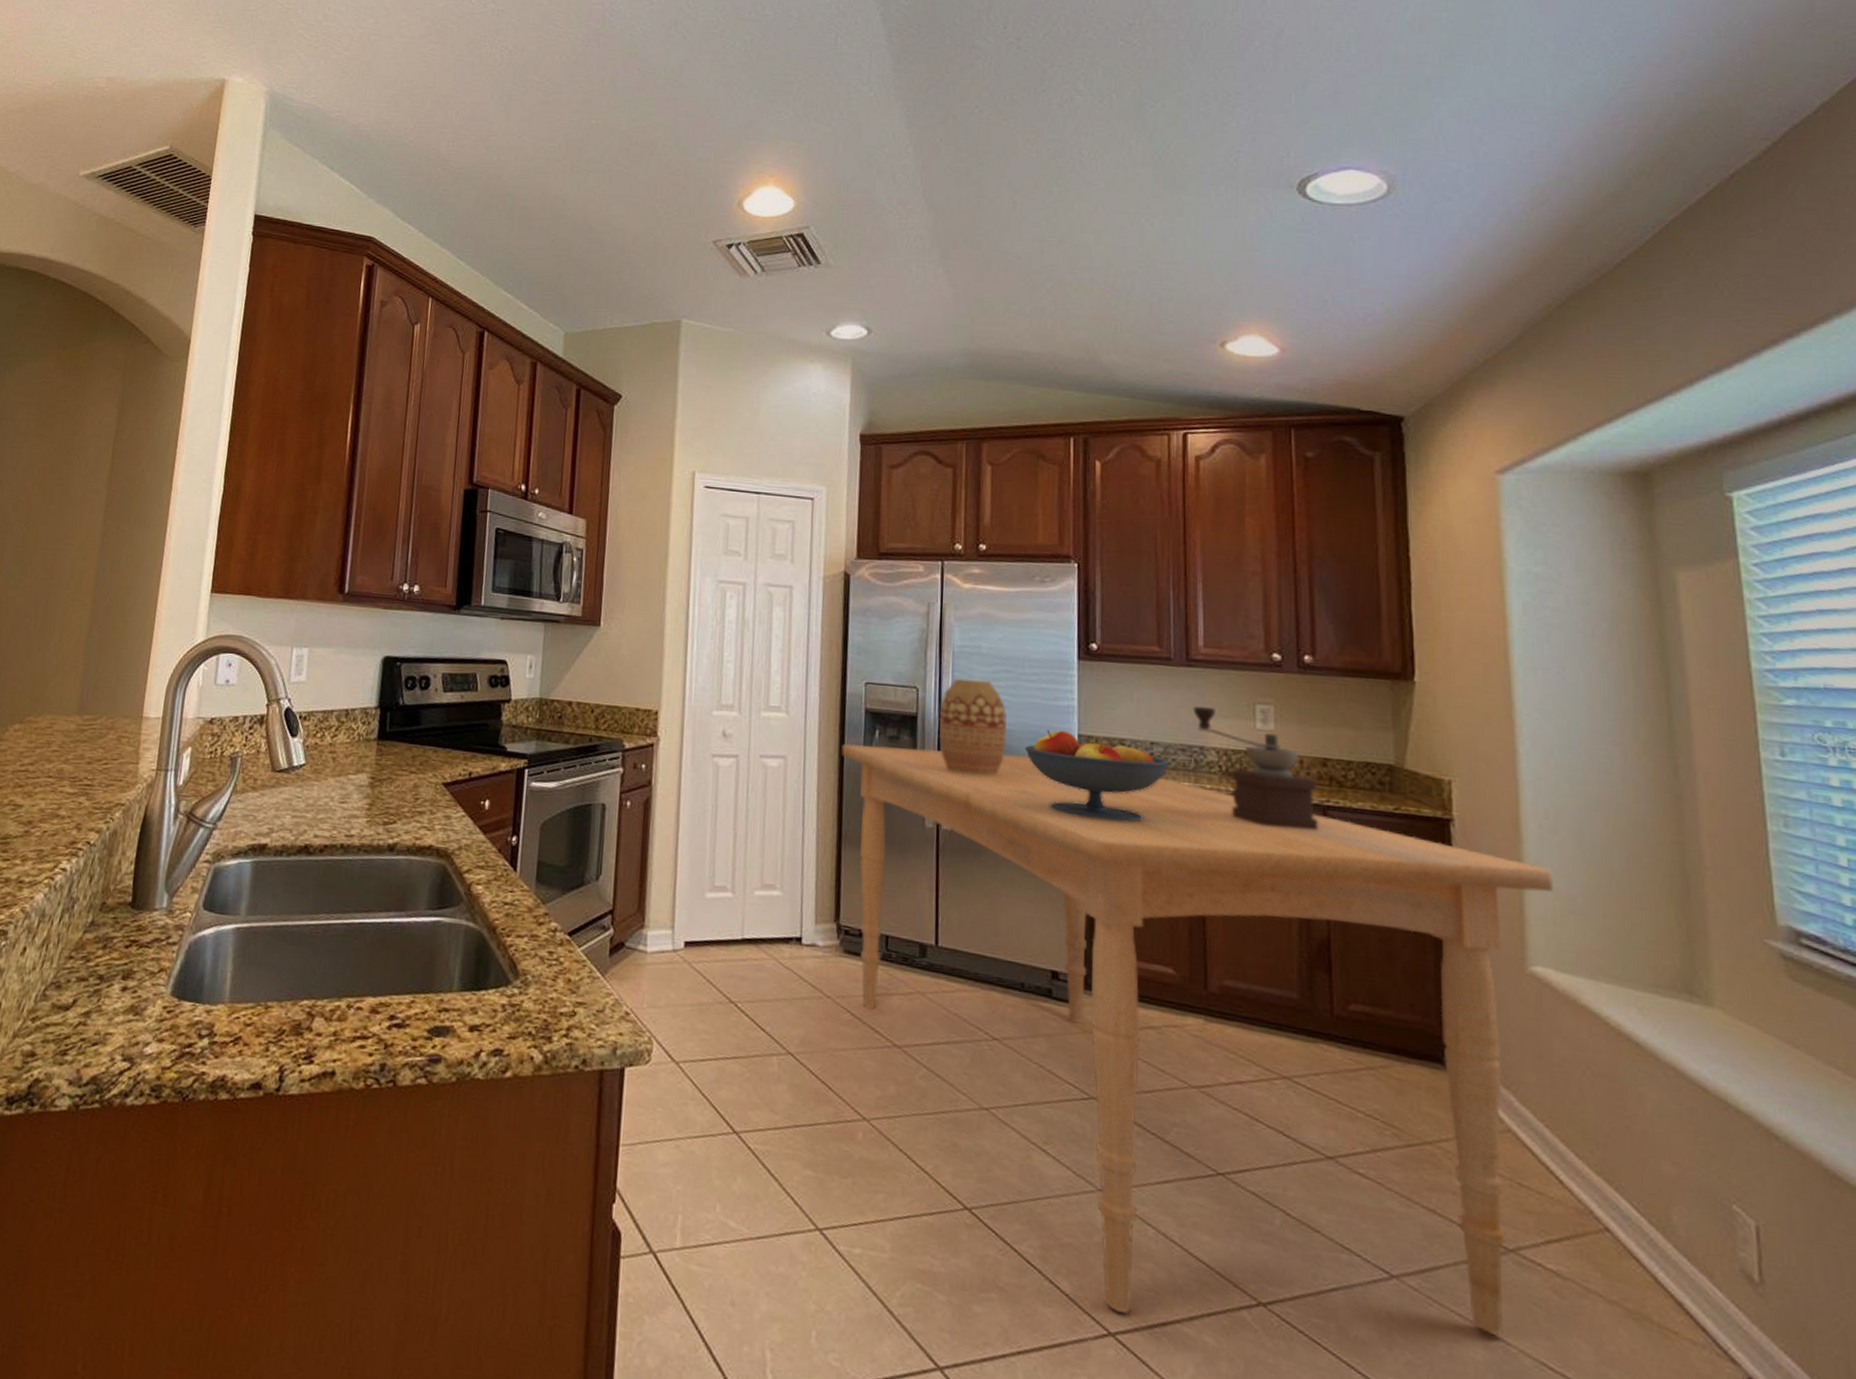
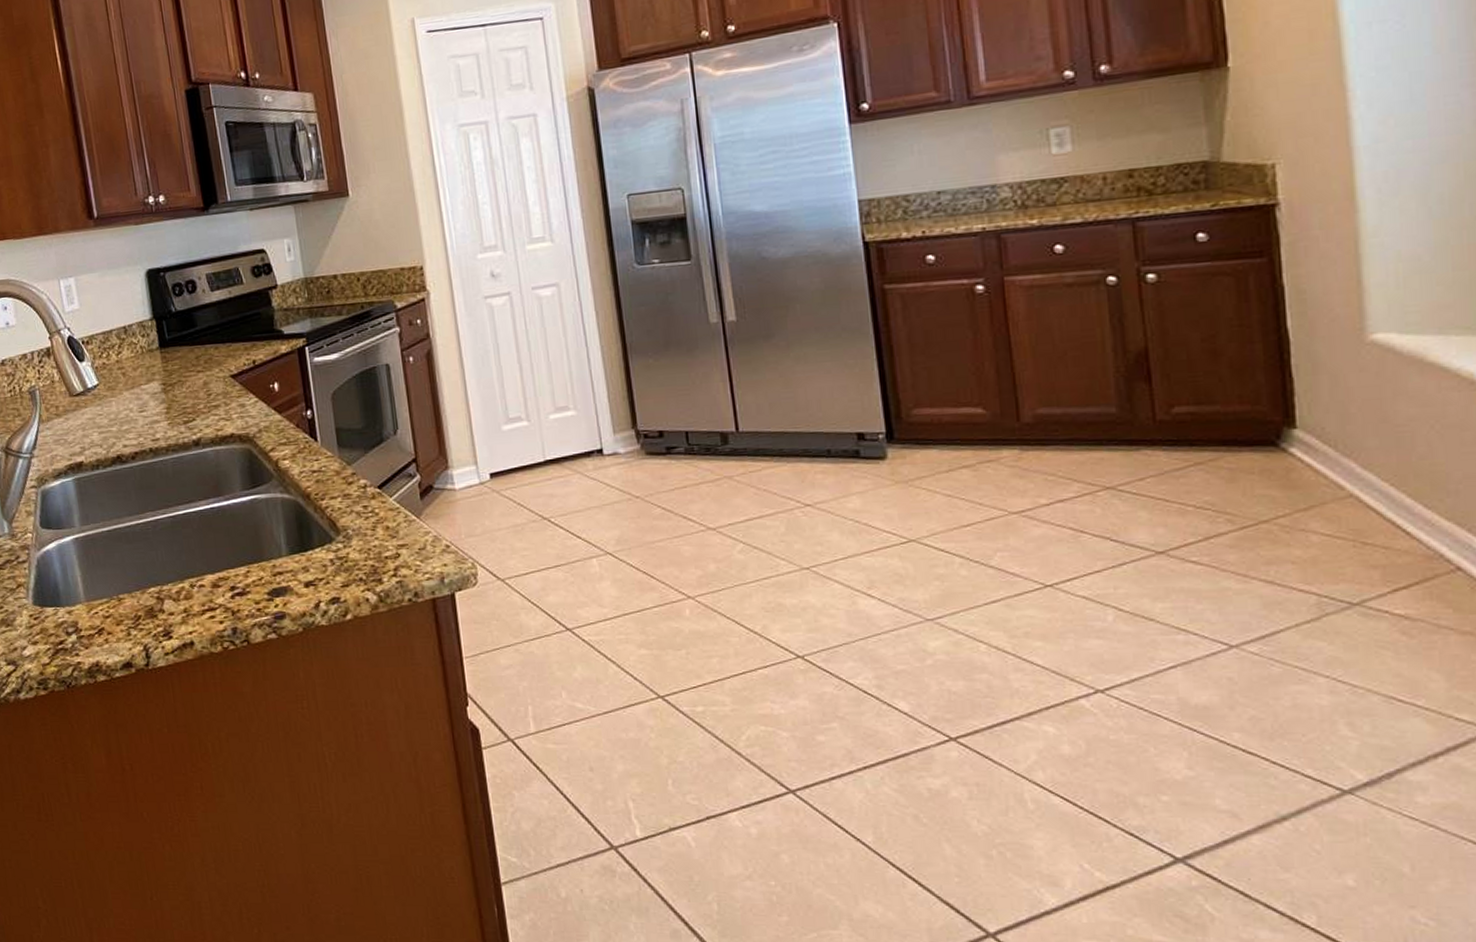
dining table: present [841,743,1553,1335] -> none [613,225,1395,720]
vase: present [938,678,1007,778] -> none [708,165,784,266]
fruit bowl: present [1025,729,1169,822] -> none [804,196,960,282]
coffee grinder: present [1193,706,1318,831] -> none [980,143,1128,252]

